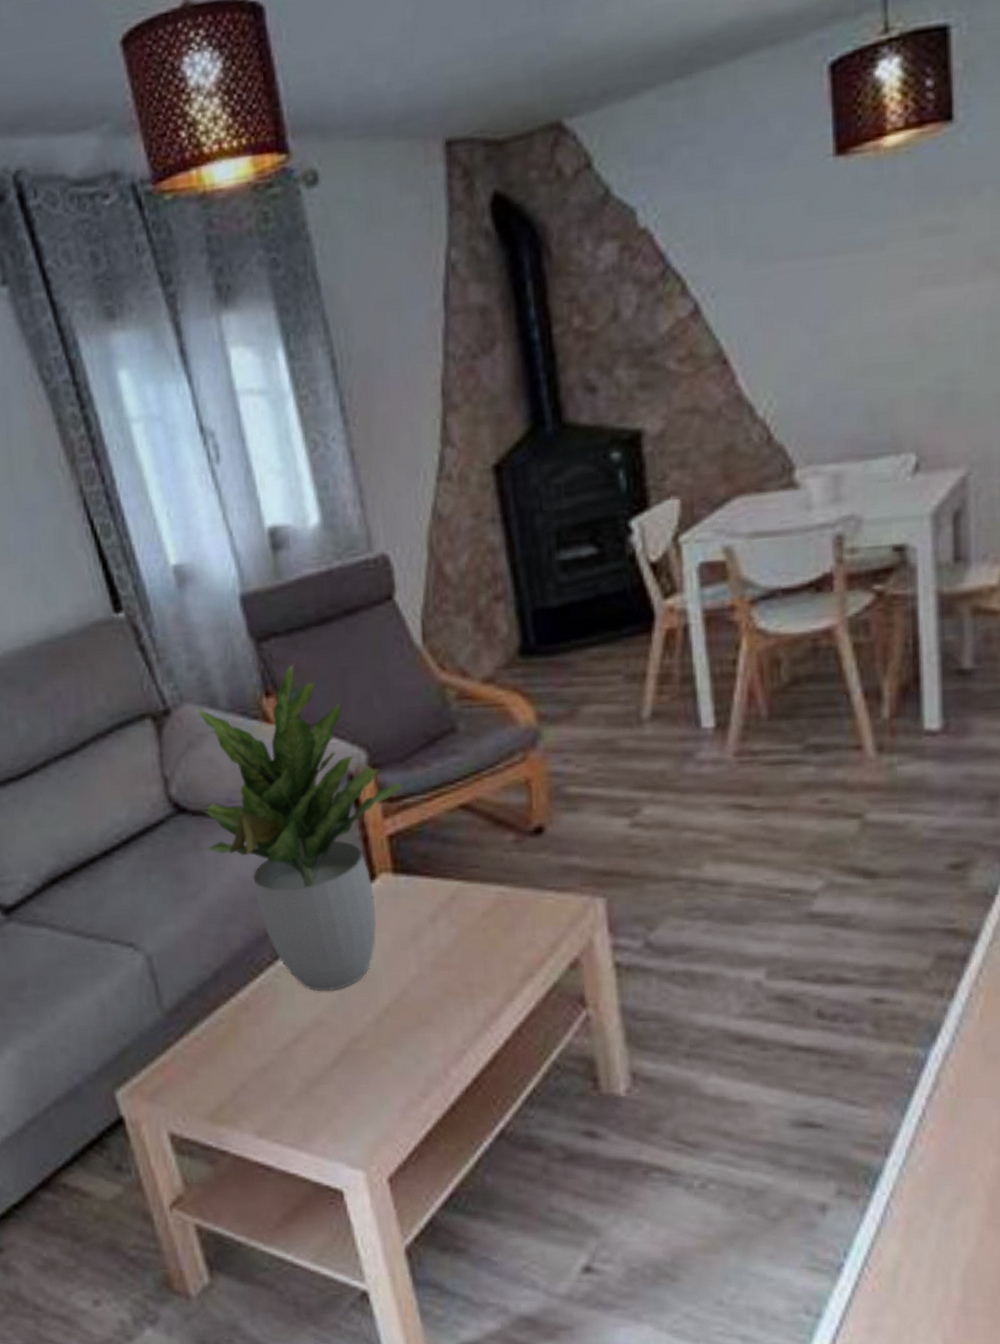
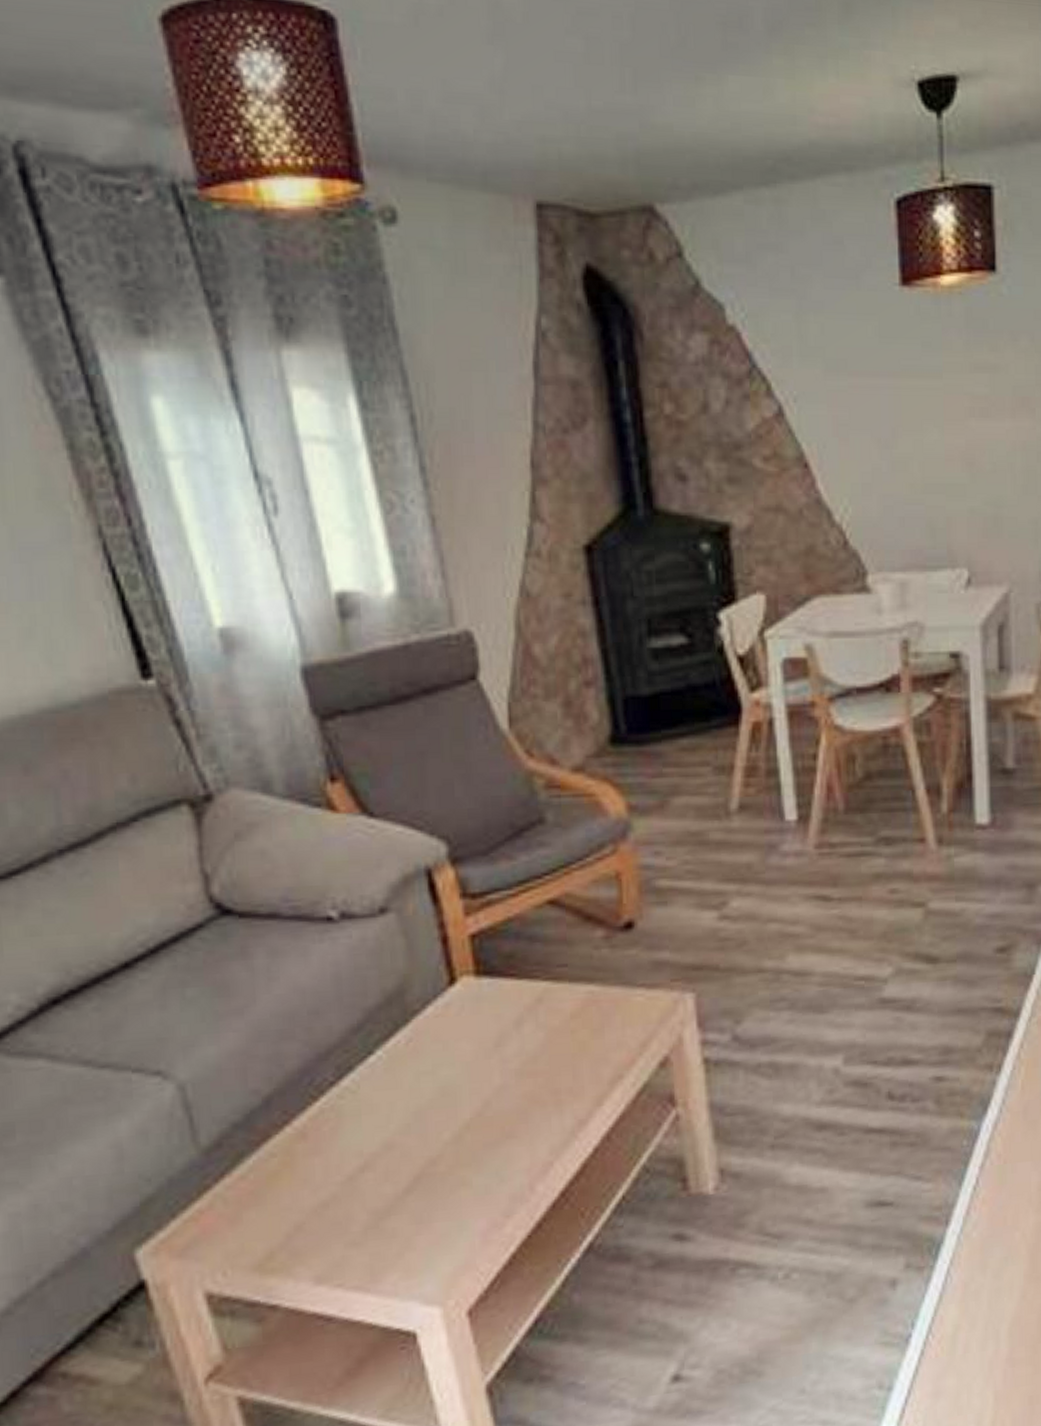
potted plant: present [195,663,405,992] -> none [244,744,488,1112]

